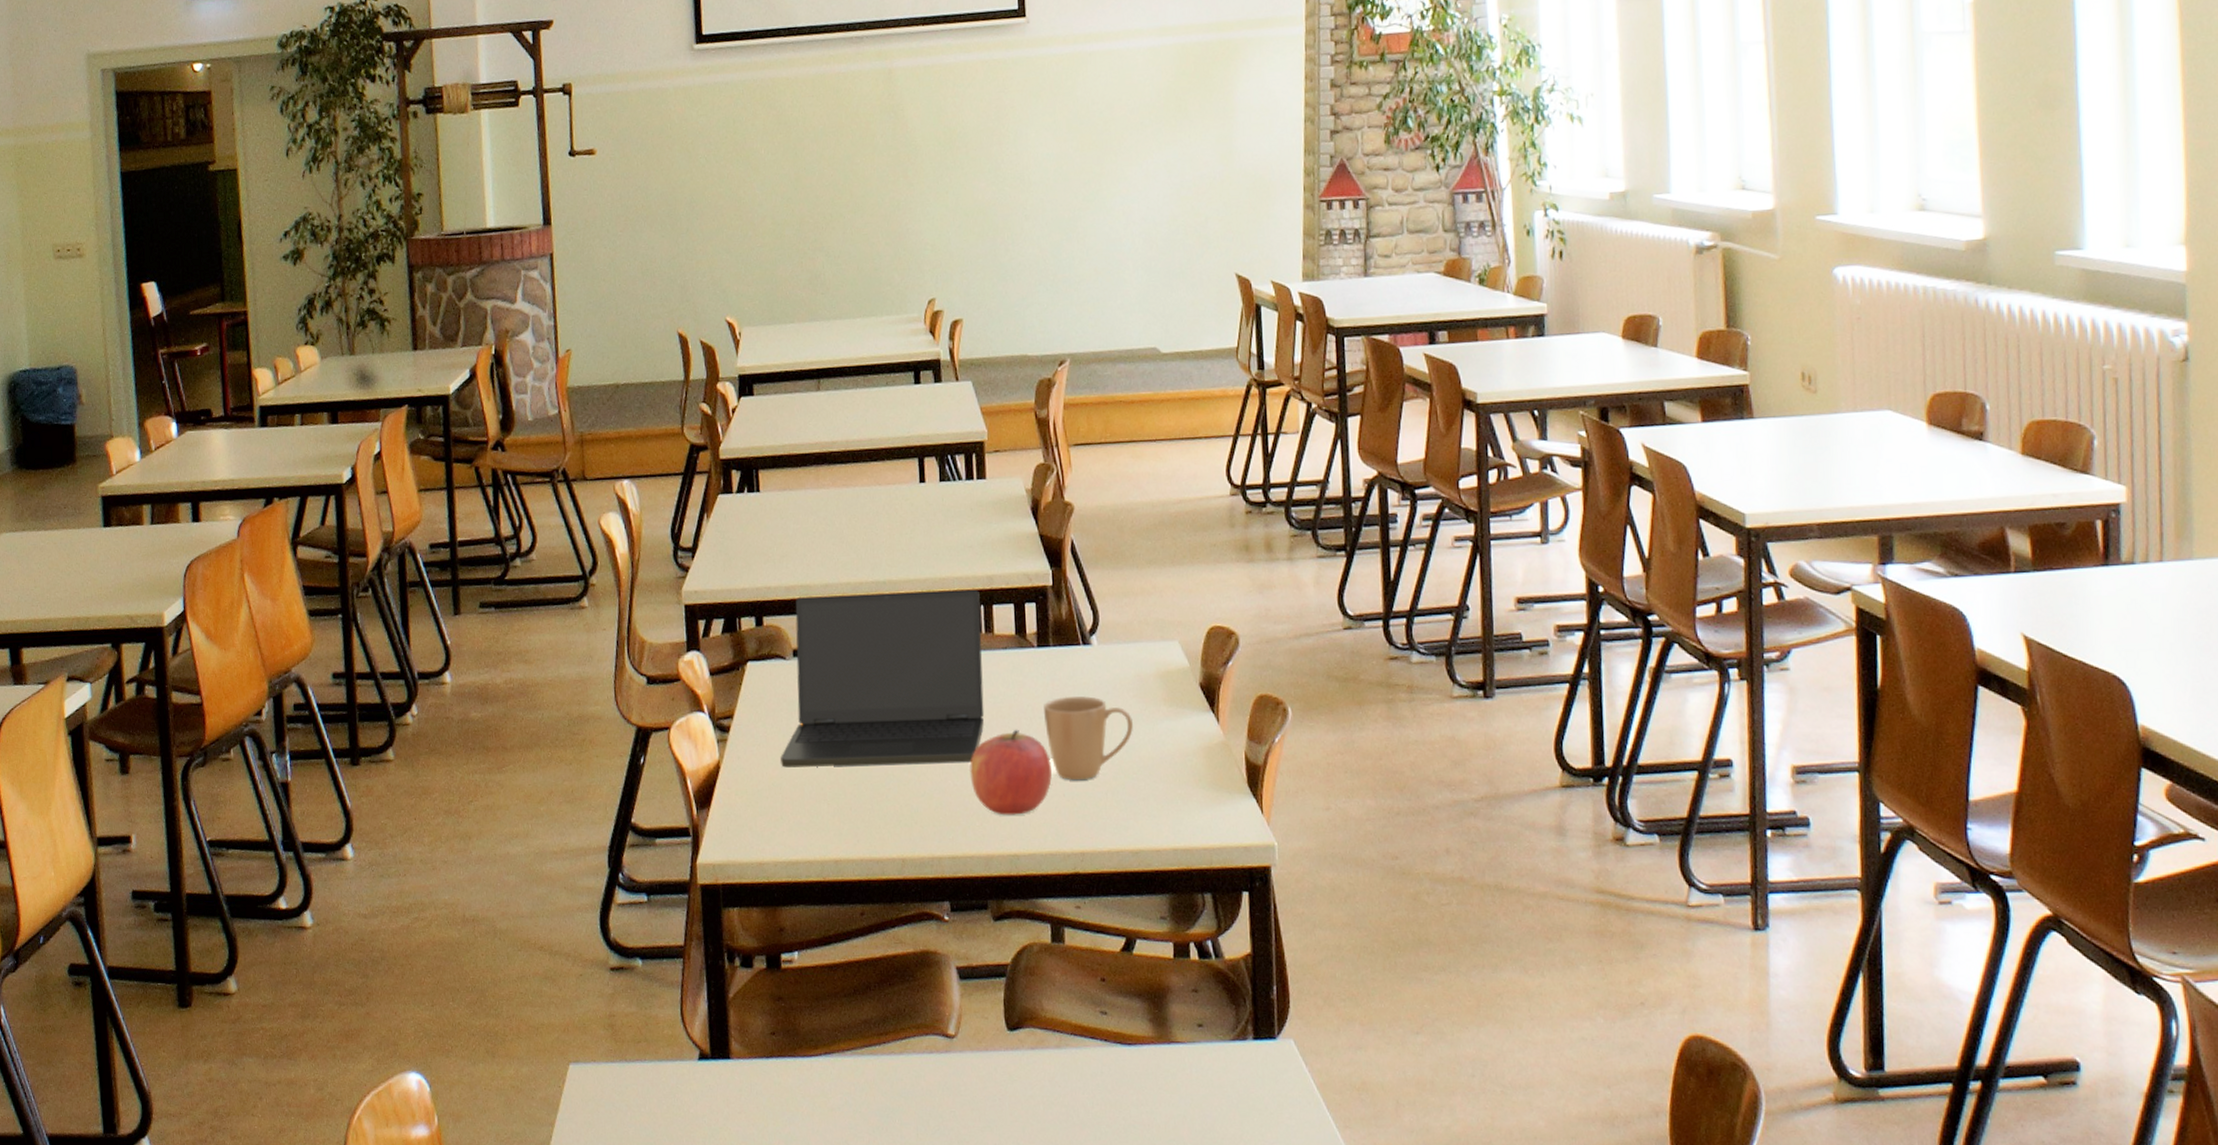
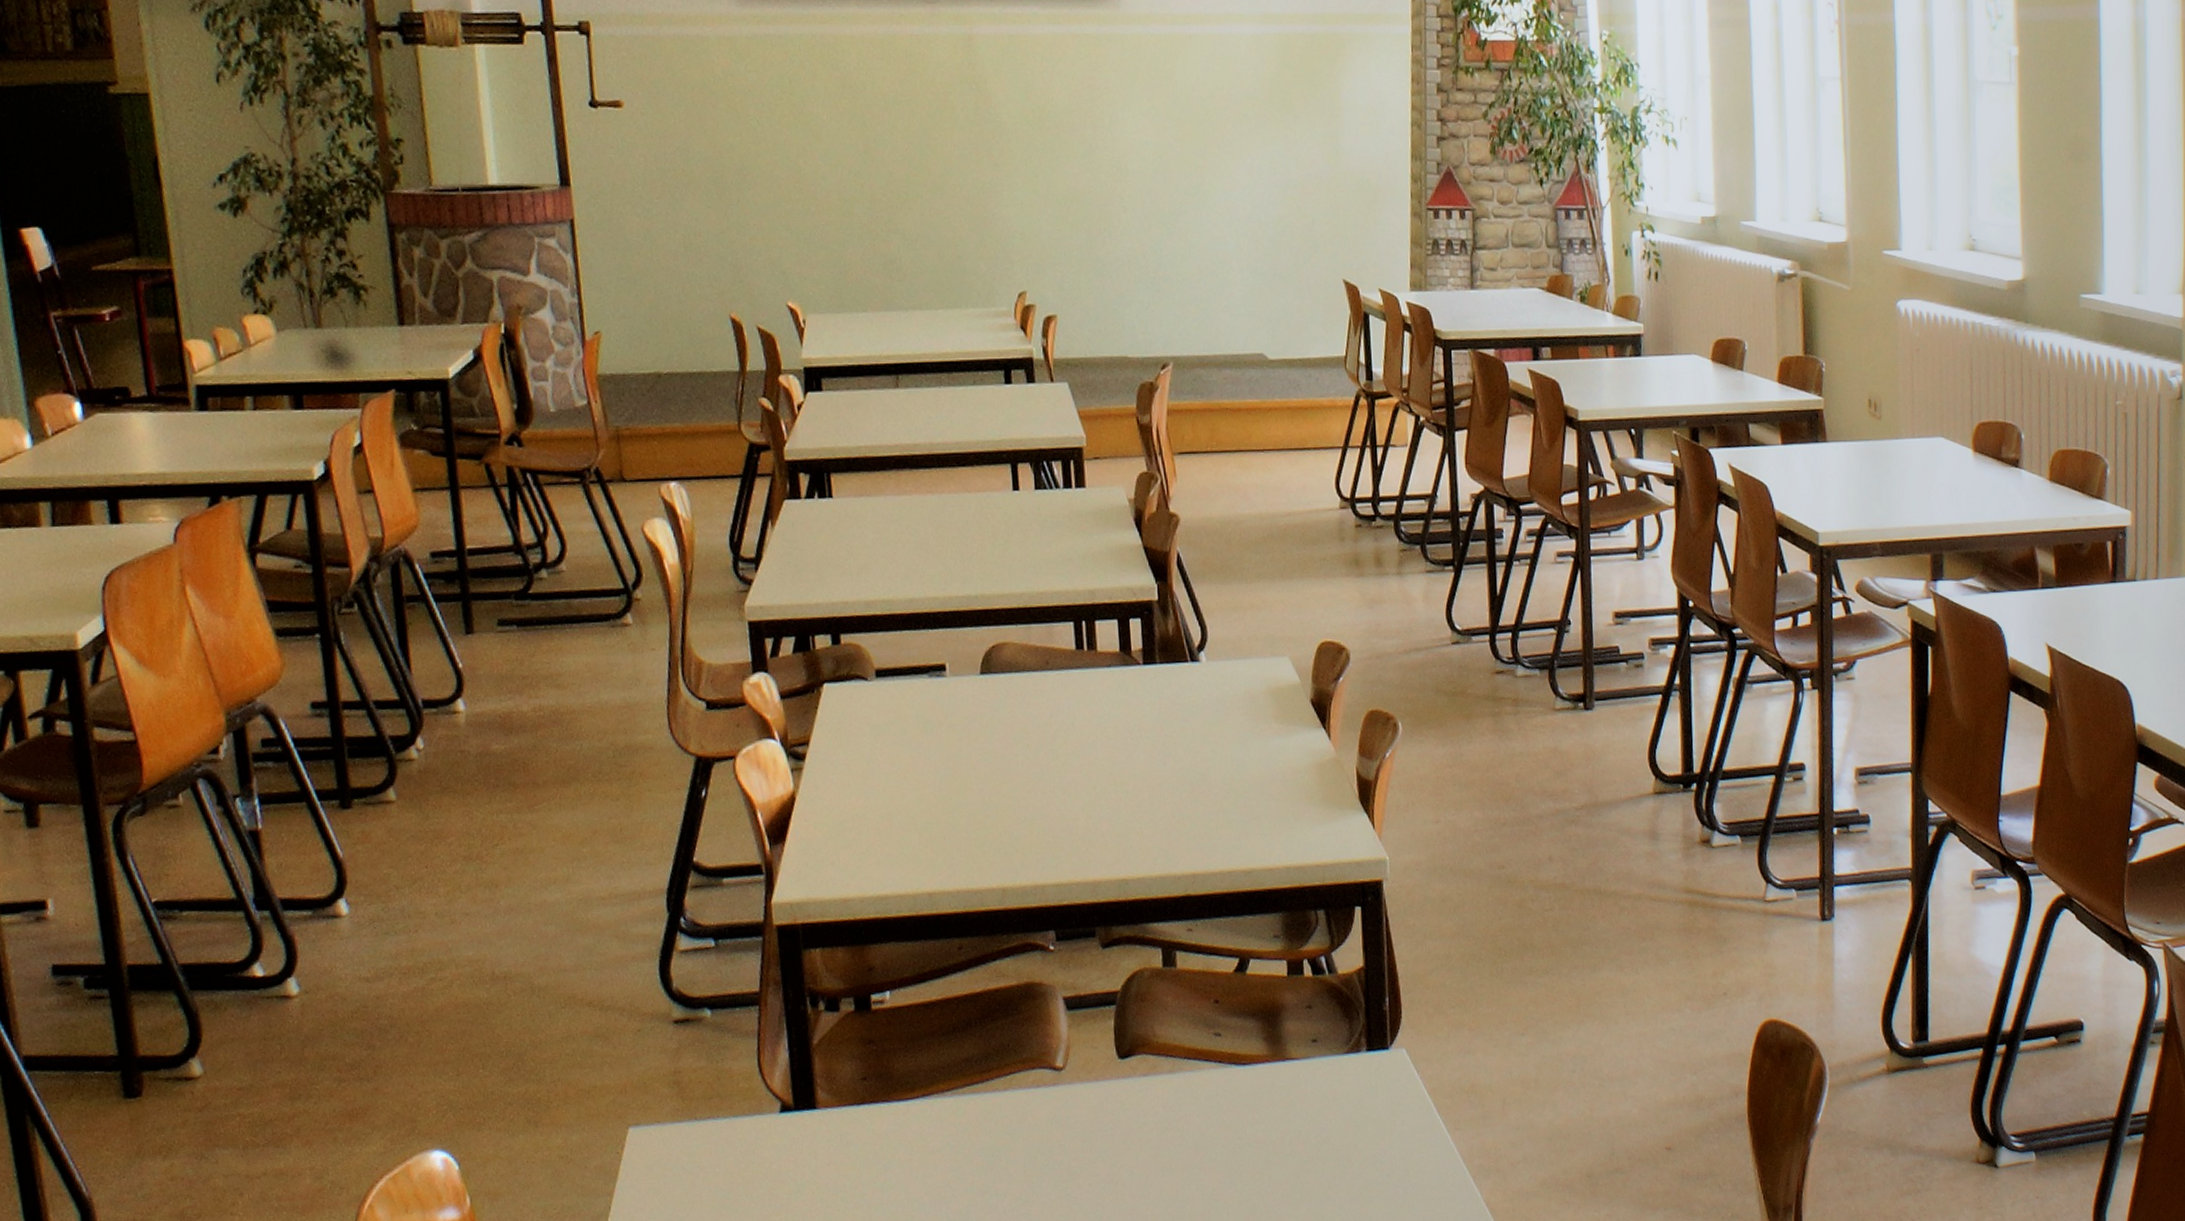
laptop: present [781,589,985,768] -> none [865,604,1088,797]
apple: present [970,729,1052,815] -> none [1073,750,1161,839]
mug: present [1044,696,1133,780] -> none [1151,715,1244,801]

